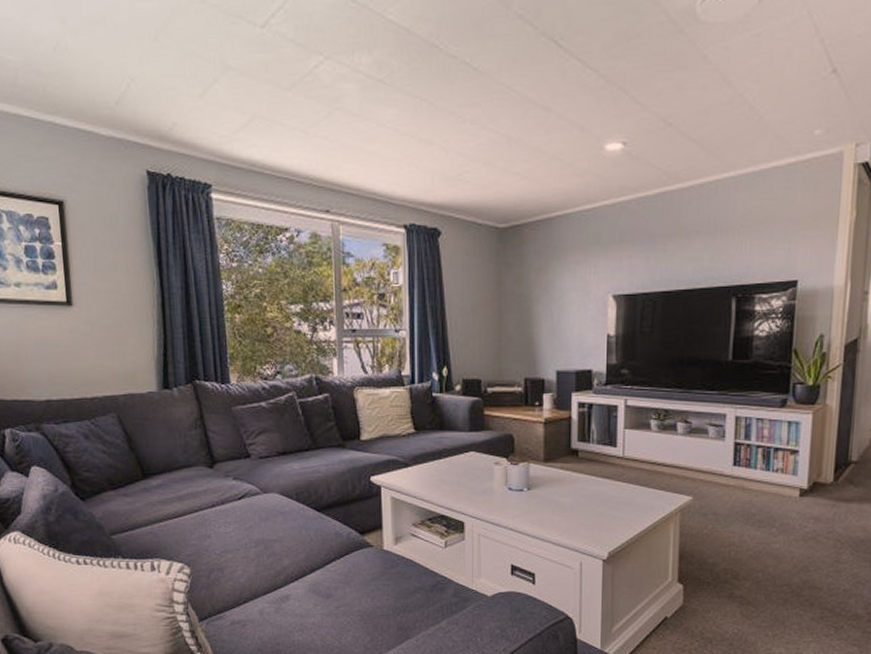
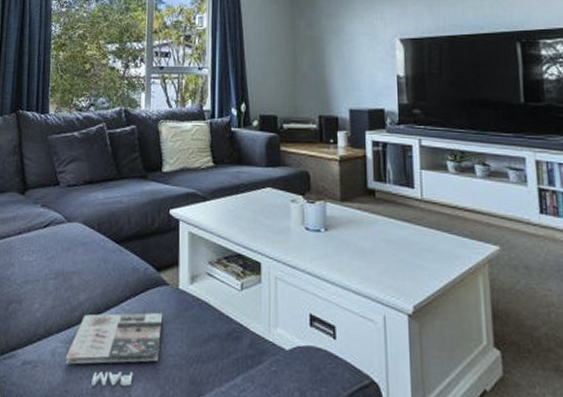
magazine: none [274,571,369,638] -> present [65,312,163,386]

